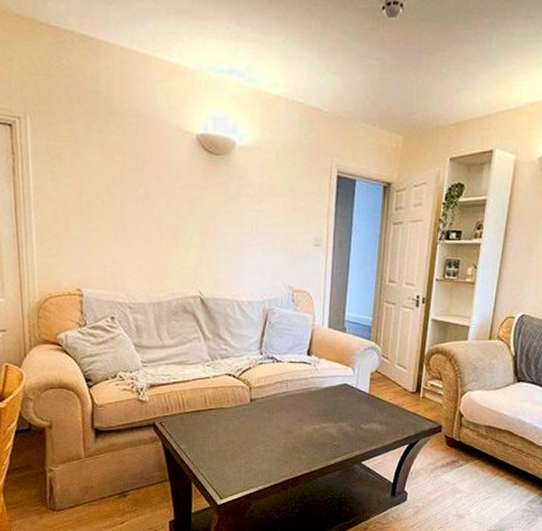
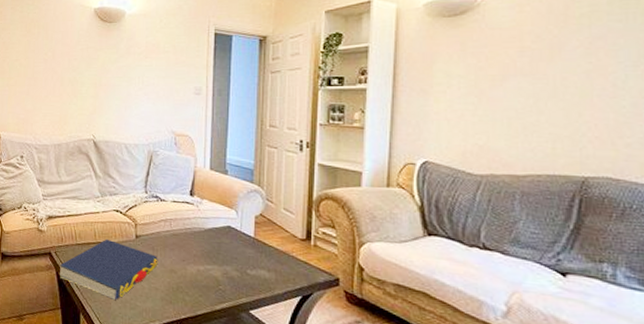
book: none [165,405,274,465] -> present [59,239,158,300]

